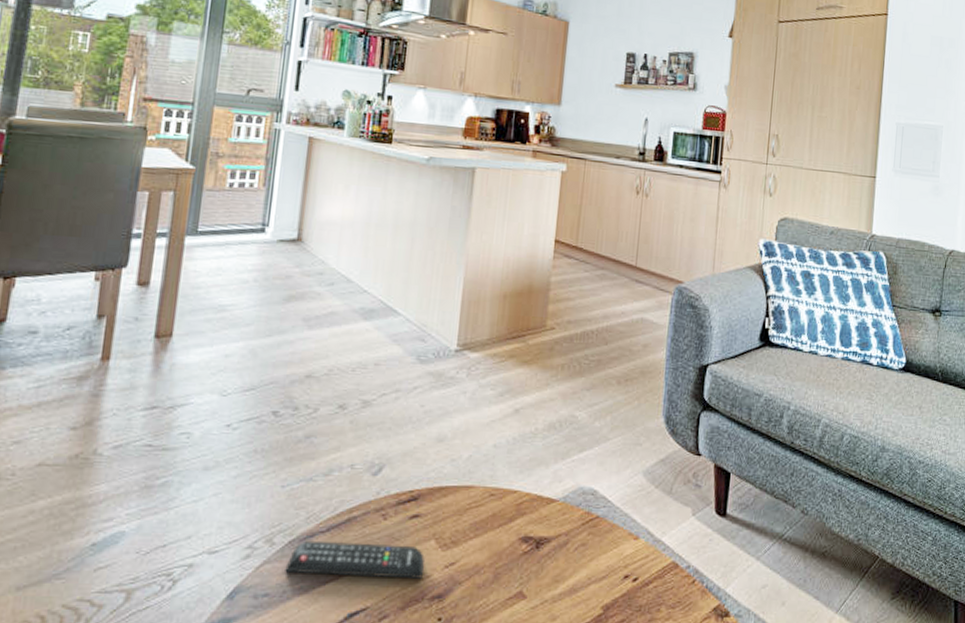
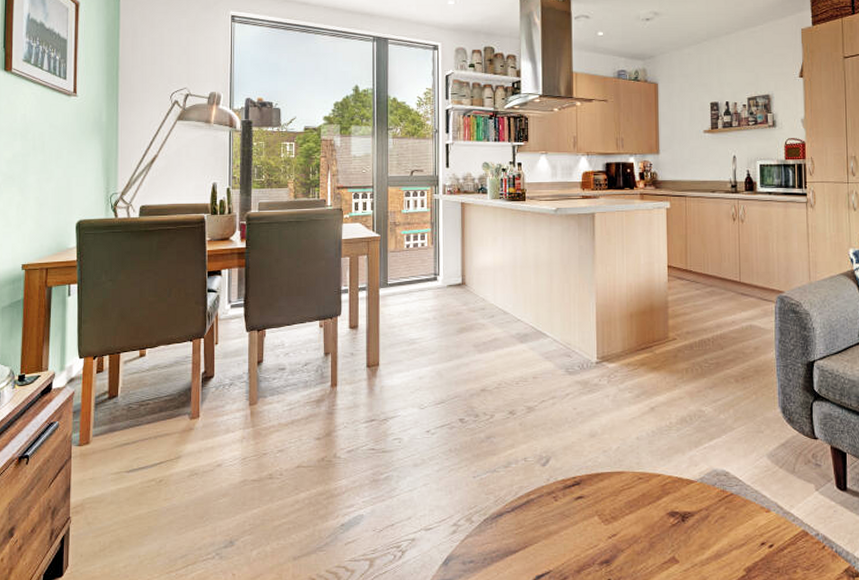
remote control: present [285,540,425,579] -> none [484,519,591,547]

